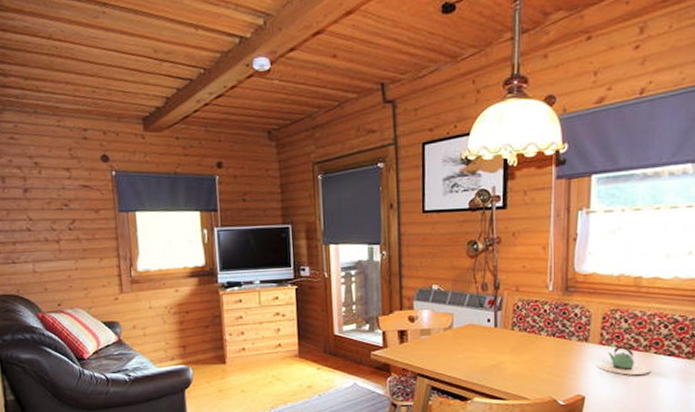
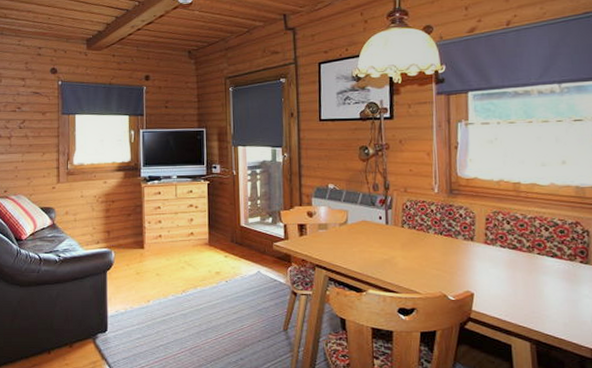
teapot: present [597,346,651,375] -> none [483,246,536,274]

